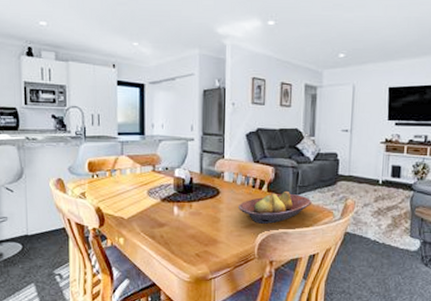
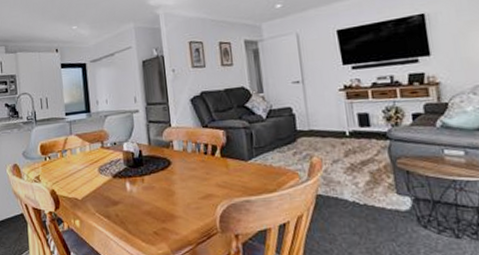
fruit bowl: present [239,190,312,224] -> none [192,154,272,193]

